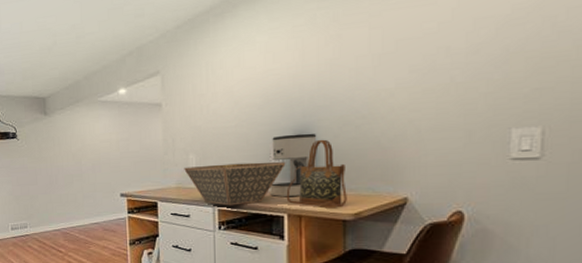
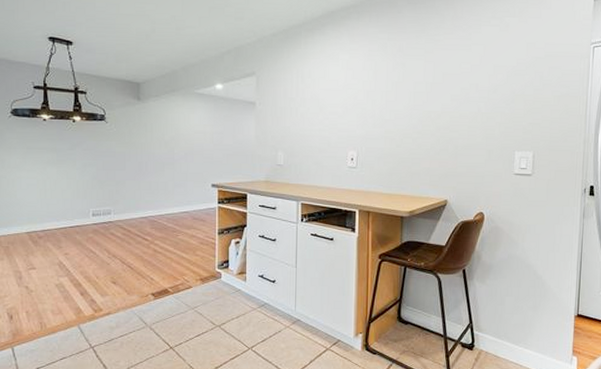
basket: present [184,162,286,206] -> none [273,162,359,200]
coffee maker: present [270,133,317,198] -> none [345,141,384,195]
handbag: present [286,139,347,209] -> none [358,147,405,206]

